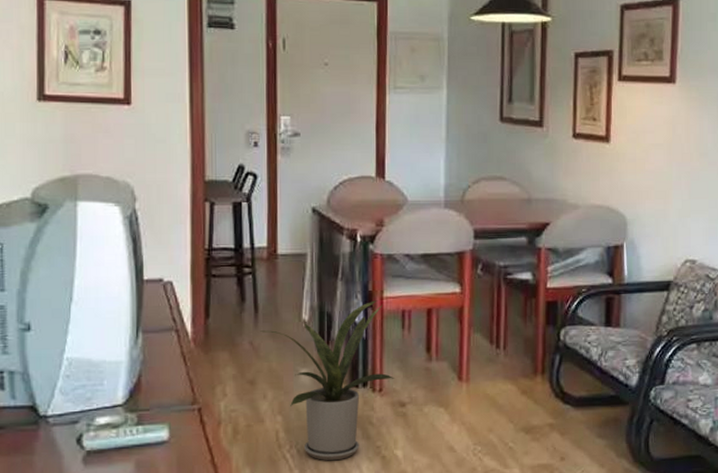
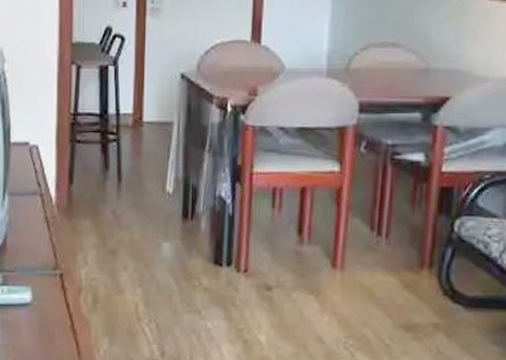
house plant: present [260,300,394,461] -> none [123,175,261,340]

